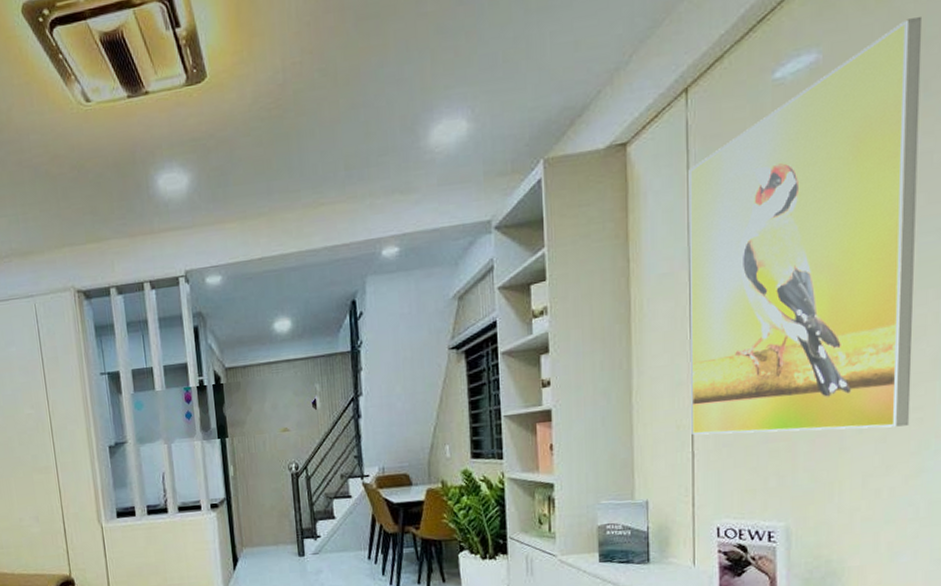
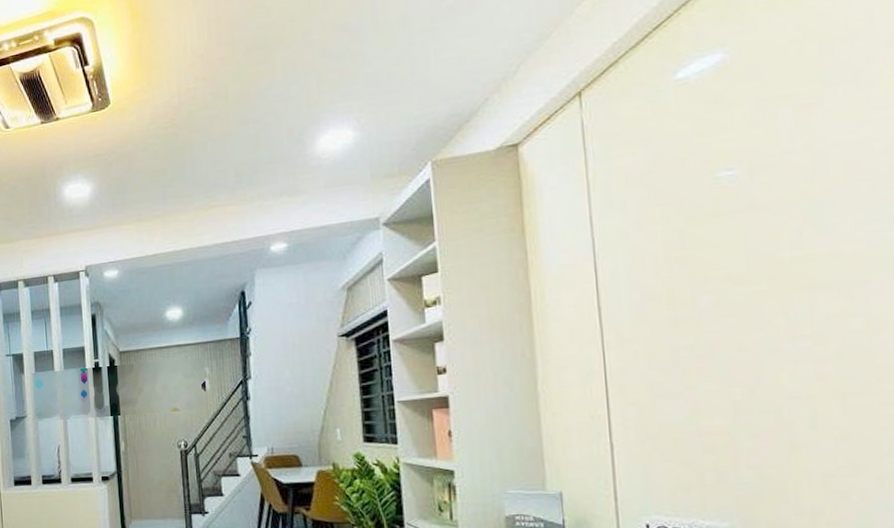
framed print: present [688,17,923,435] -> none [587,14,878,426]

